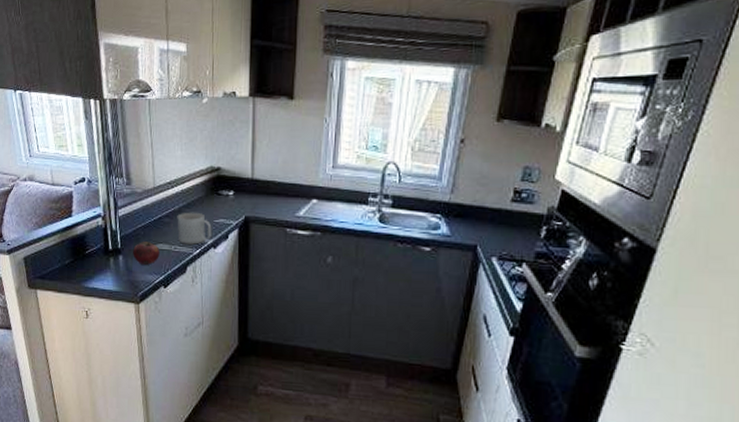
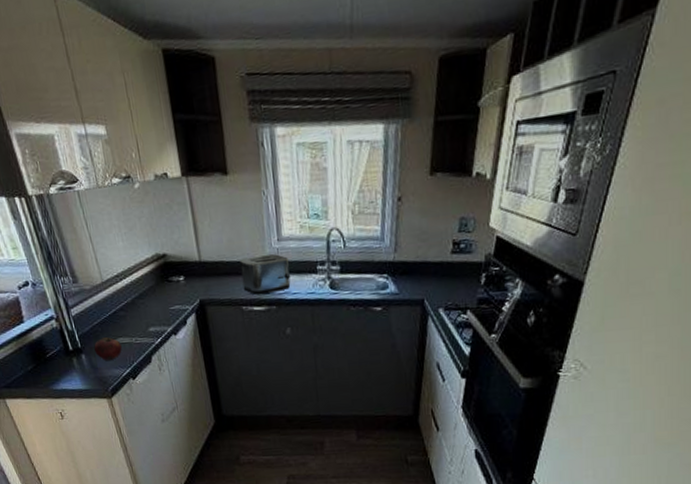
mug: present [177,212,212,245] -> none [131,302,170,335]
toaster: none [290,181,341,219] -> present [240,254,291,295]

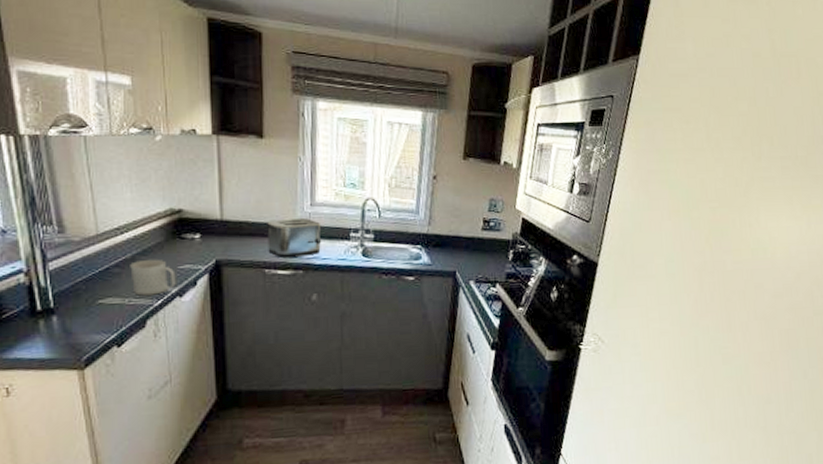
fruit: present [94,337,122,360] -> none [72,297,109,324]
mug: none [131,302,170,335] -> present [130,259,176,296]

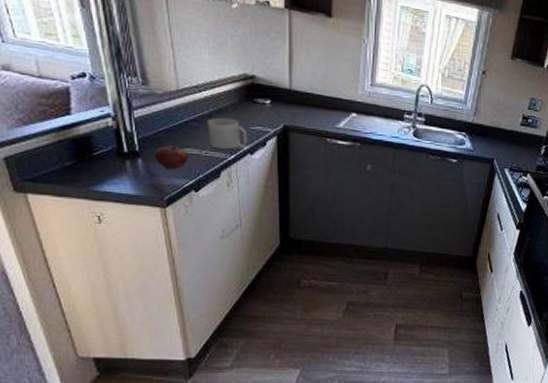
fruit: none [72,297,109,324] -> present [155,145,188,169]
toaster: present [267,218,322,259] -> none [330,94,379,131]

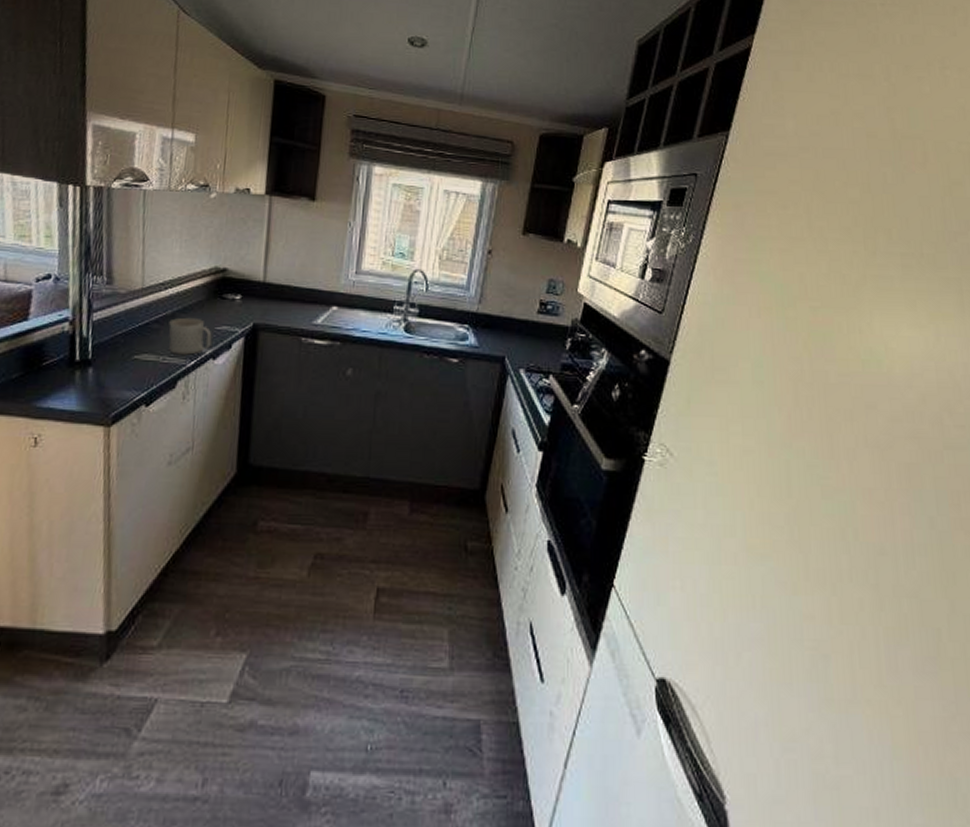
fruit: present [155,145,188,169] -> none [107,351,144,379]

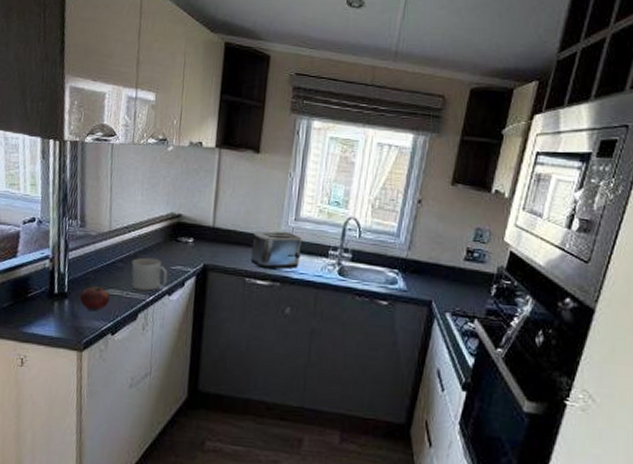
fruit: none [107,351,144,379] -> present [80,286,110,311]
toaster: none [307,286,364,328] -> present [250,231,302,270]

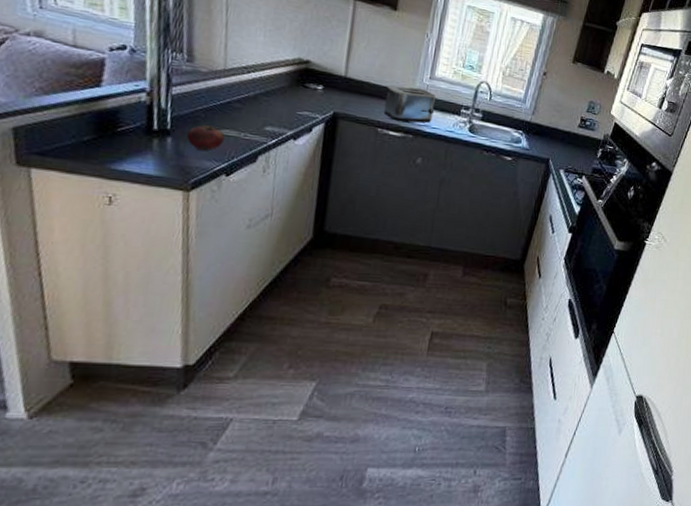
mug: present [131,257,168,291] -> none [250,100,294,134]

